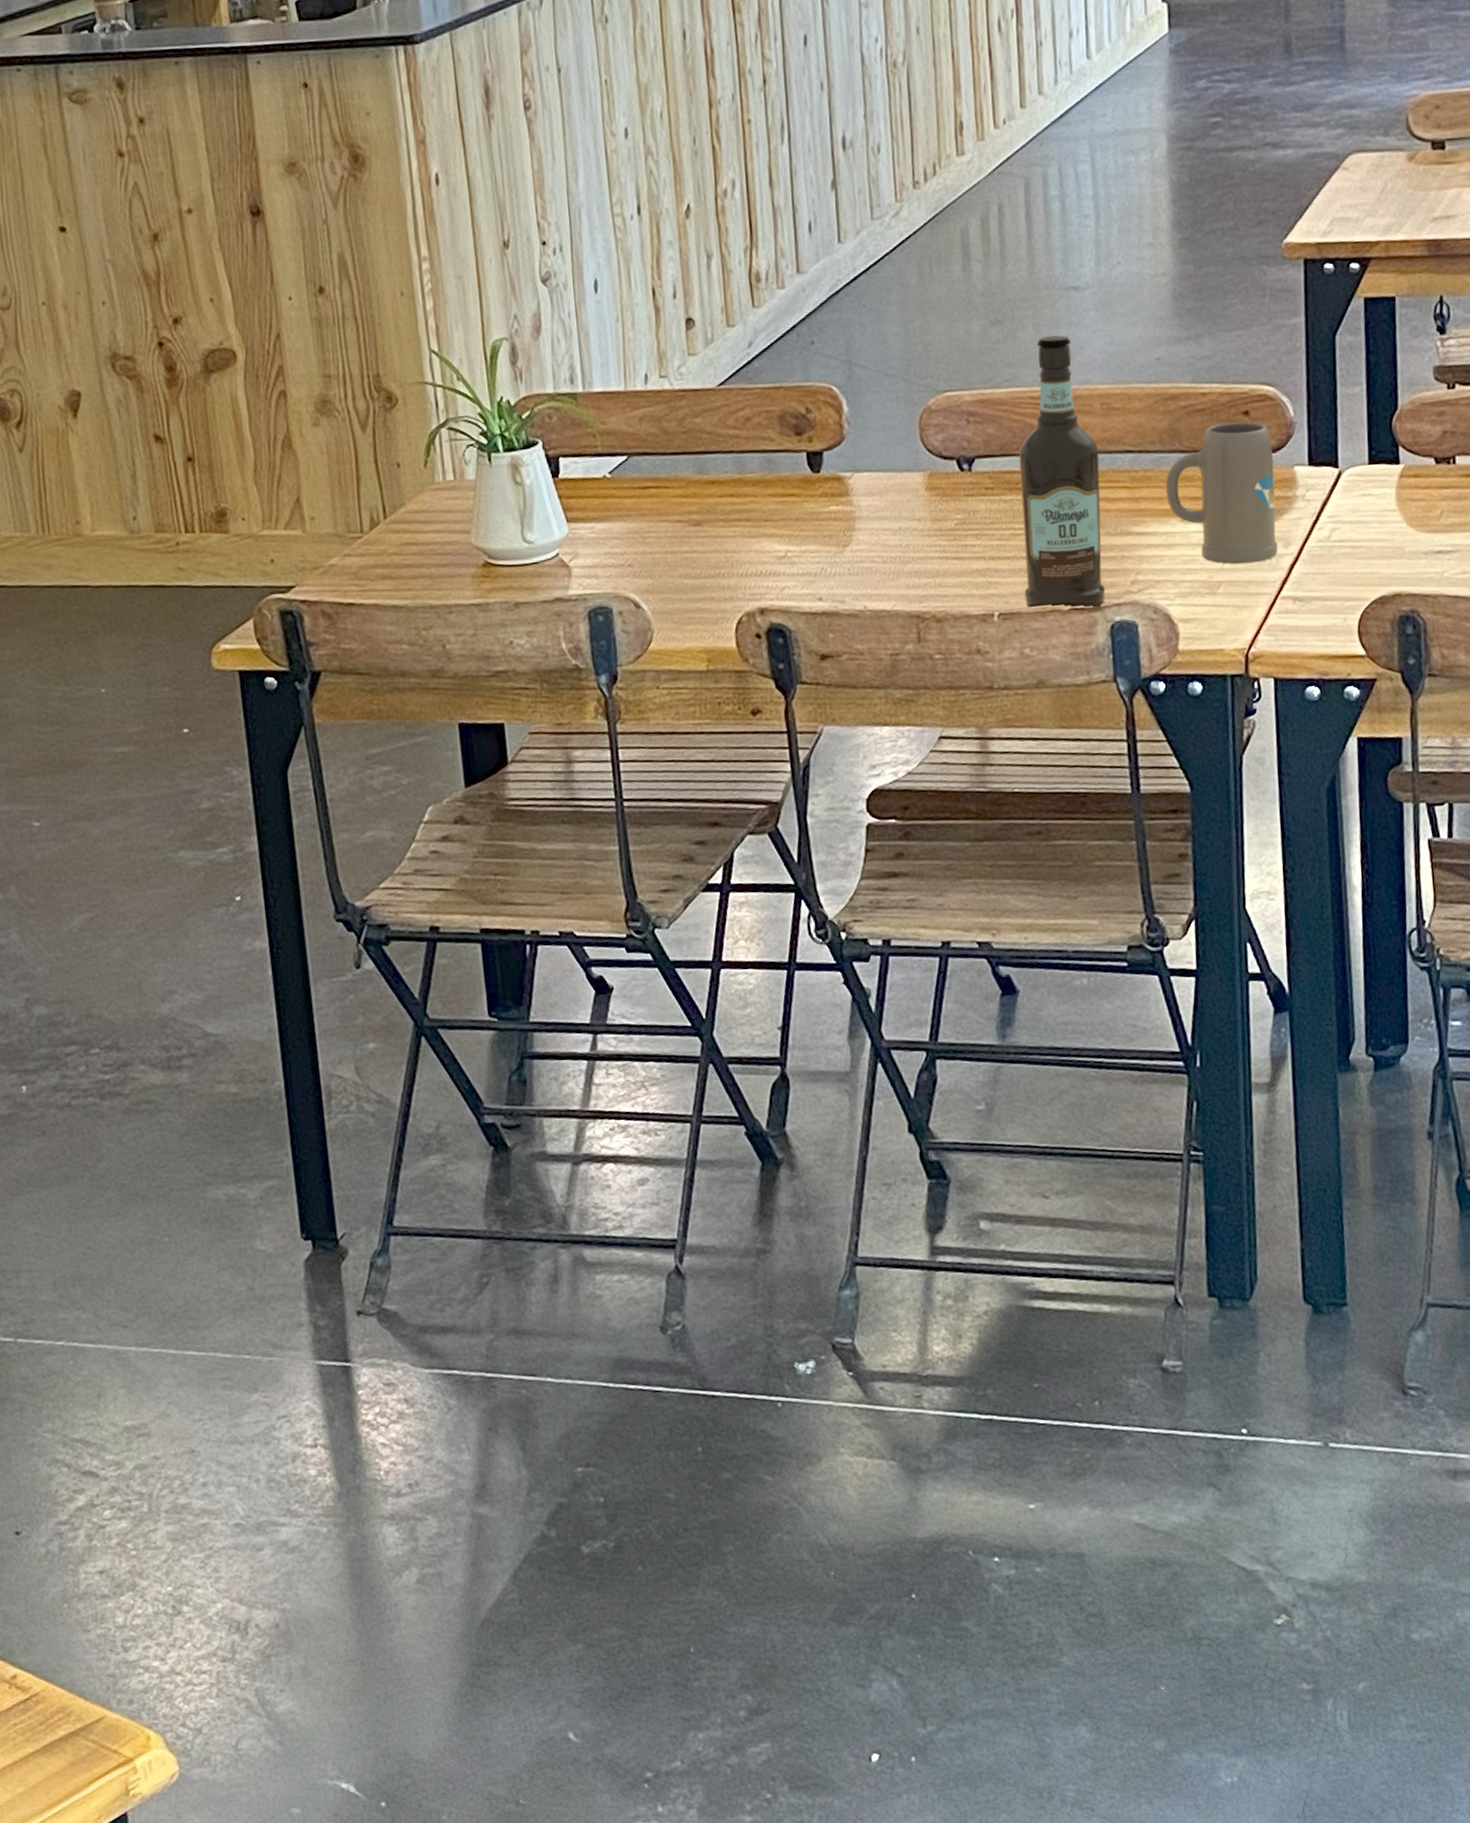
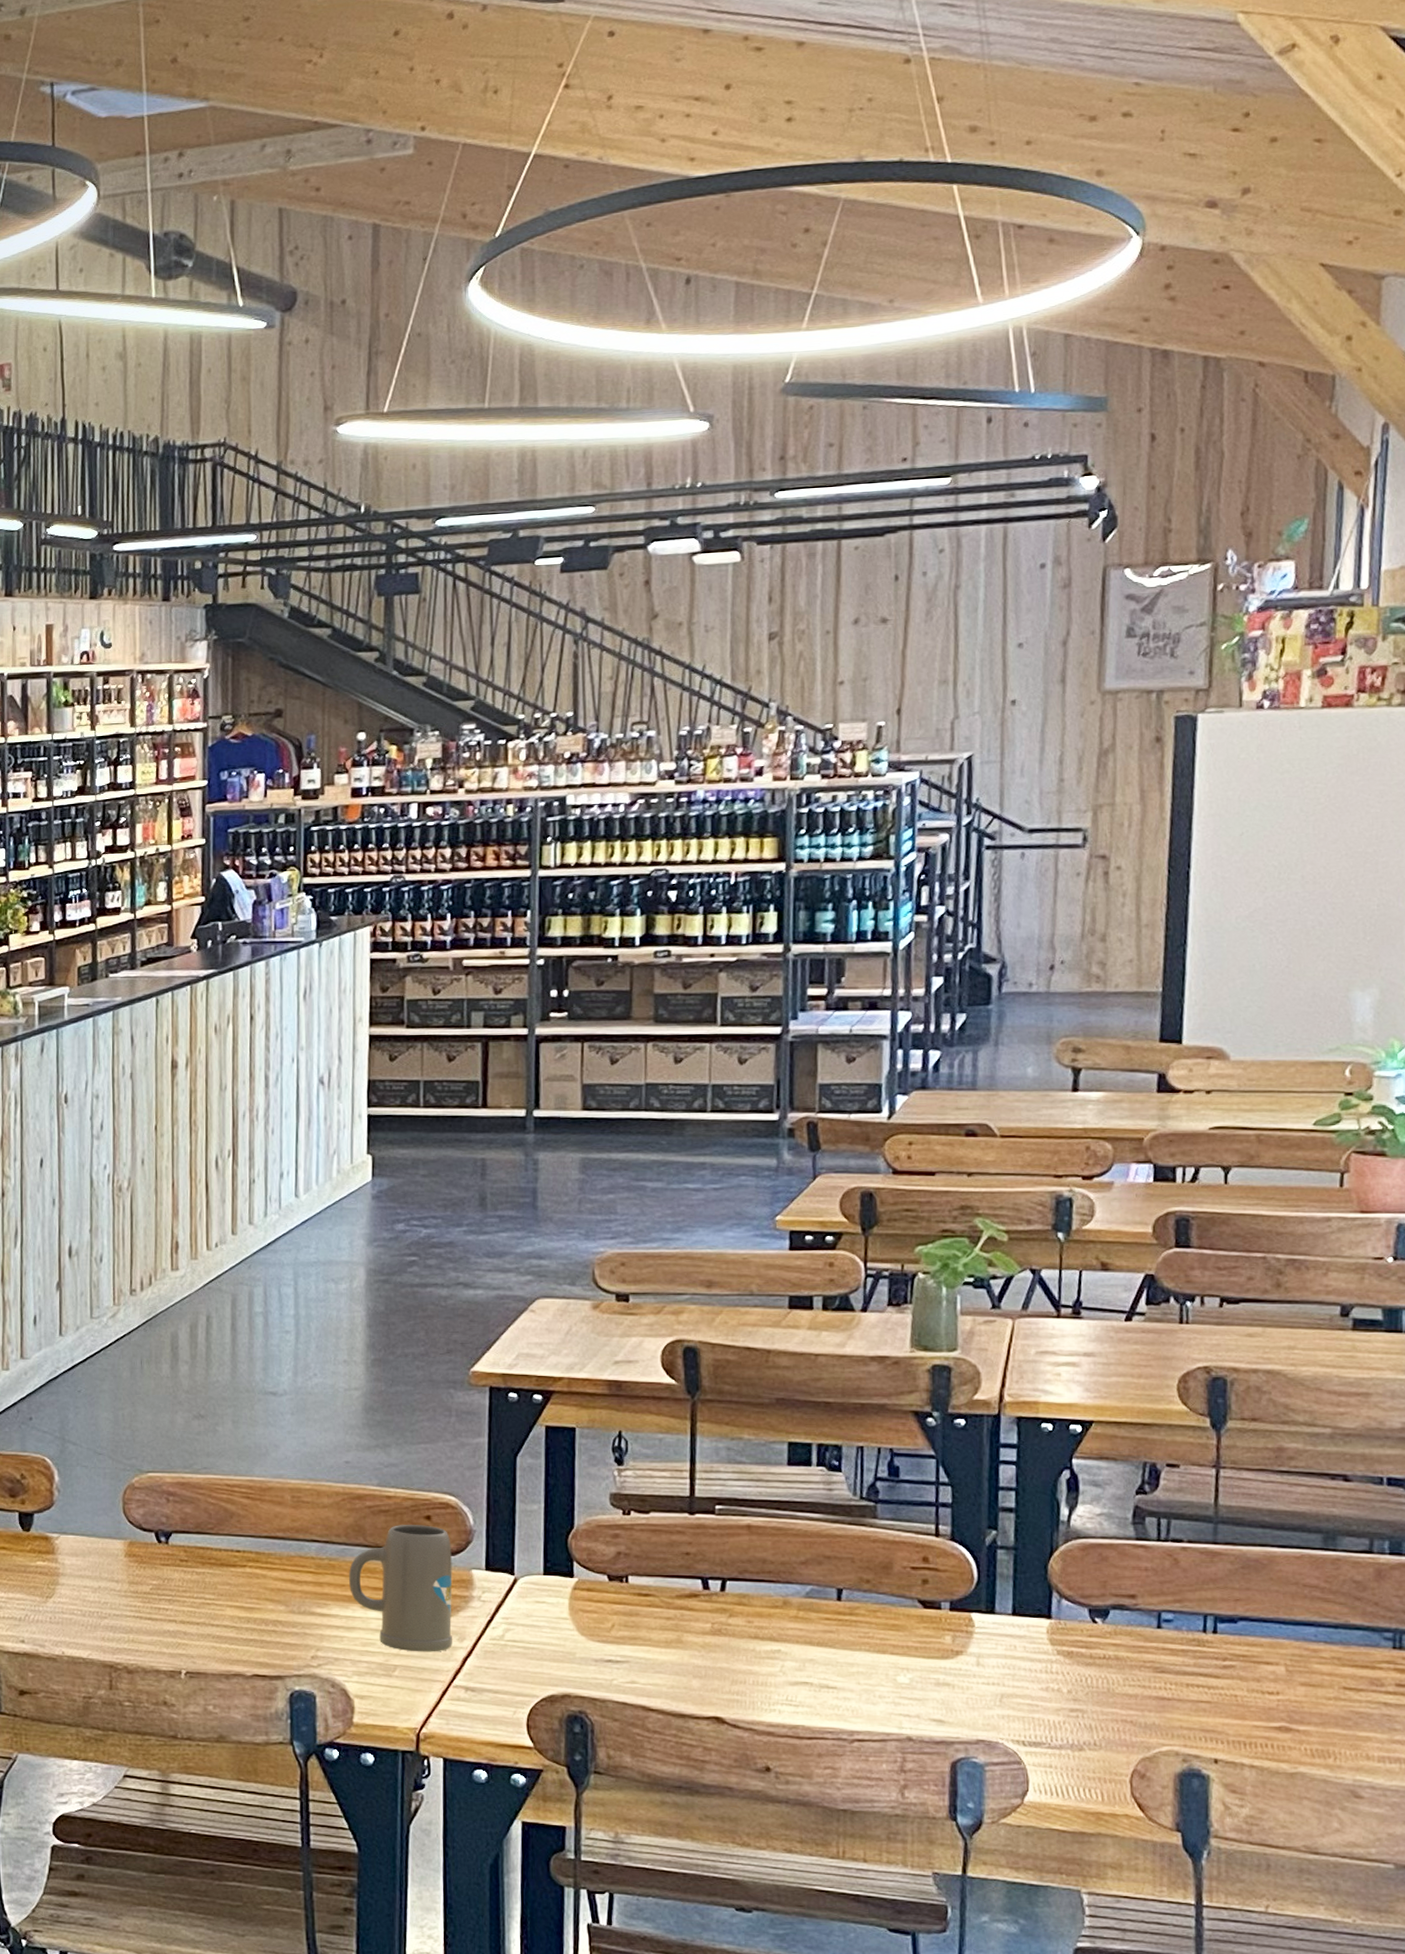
root beer: present [1019,335,1106,610] -> none [211,1433,288,1678]

